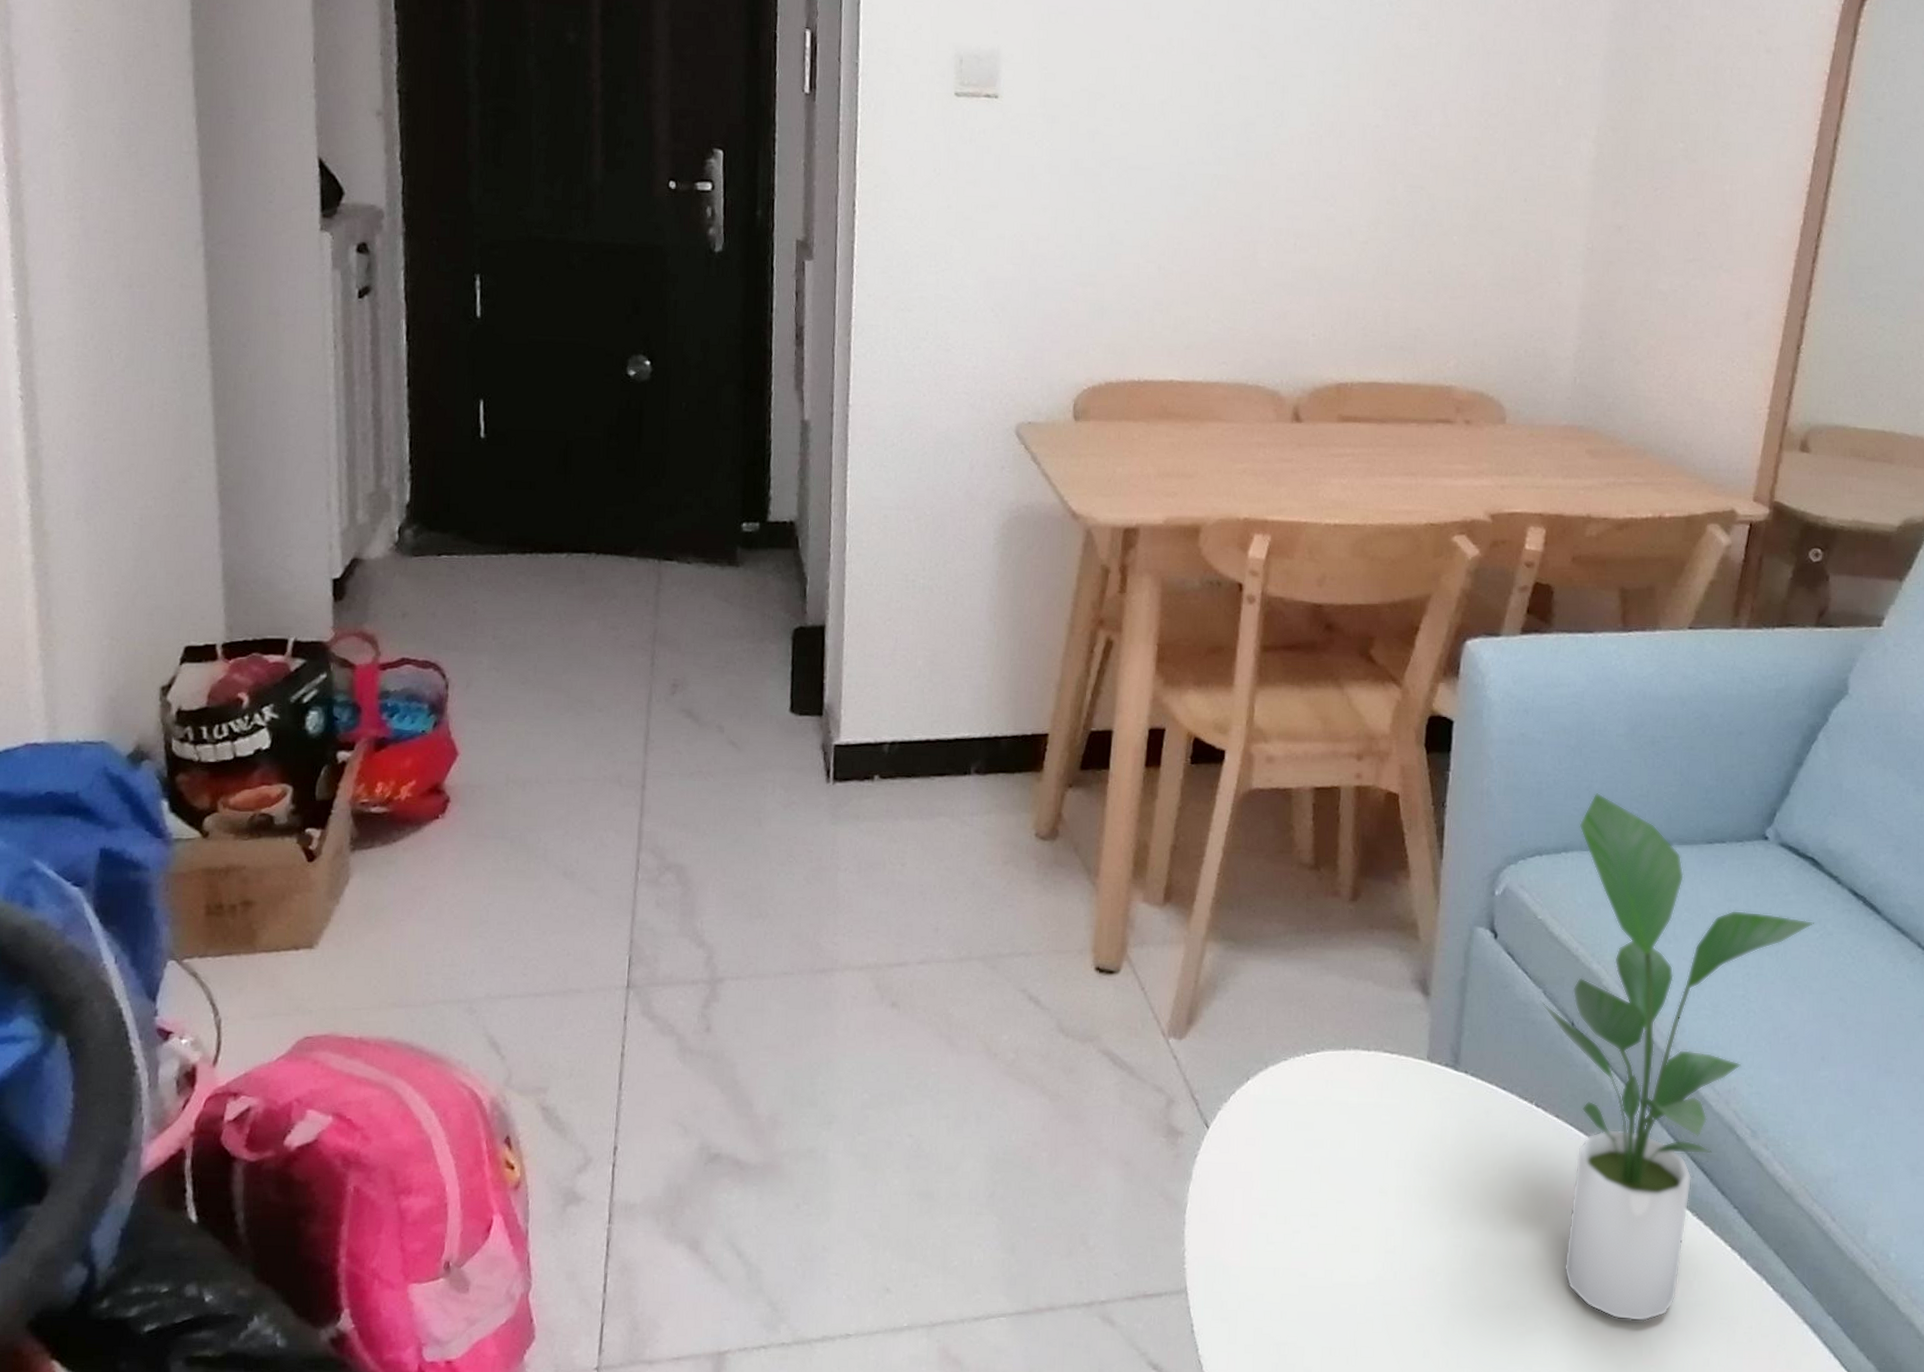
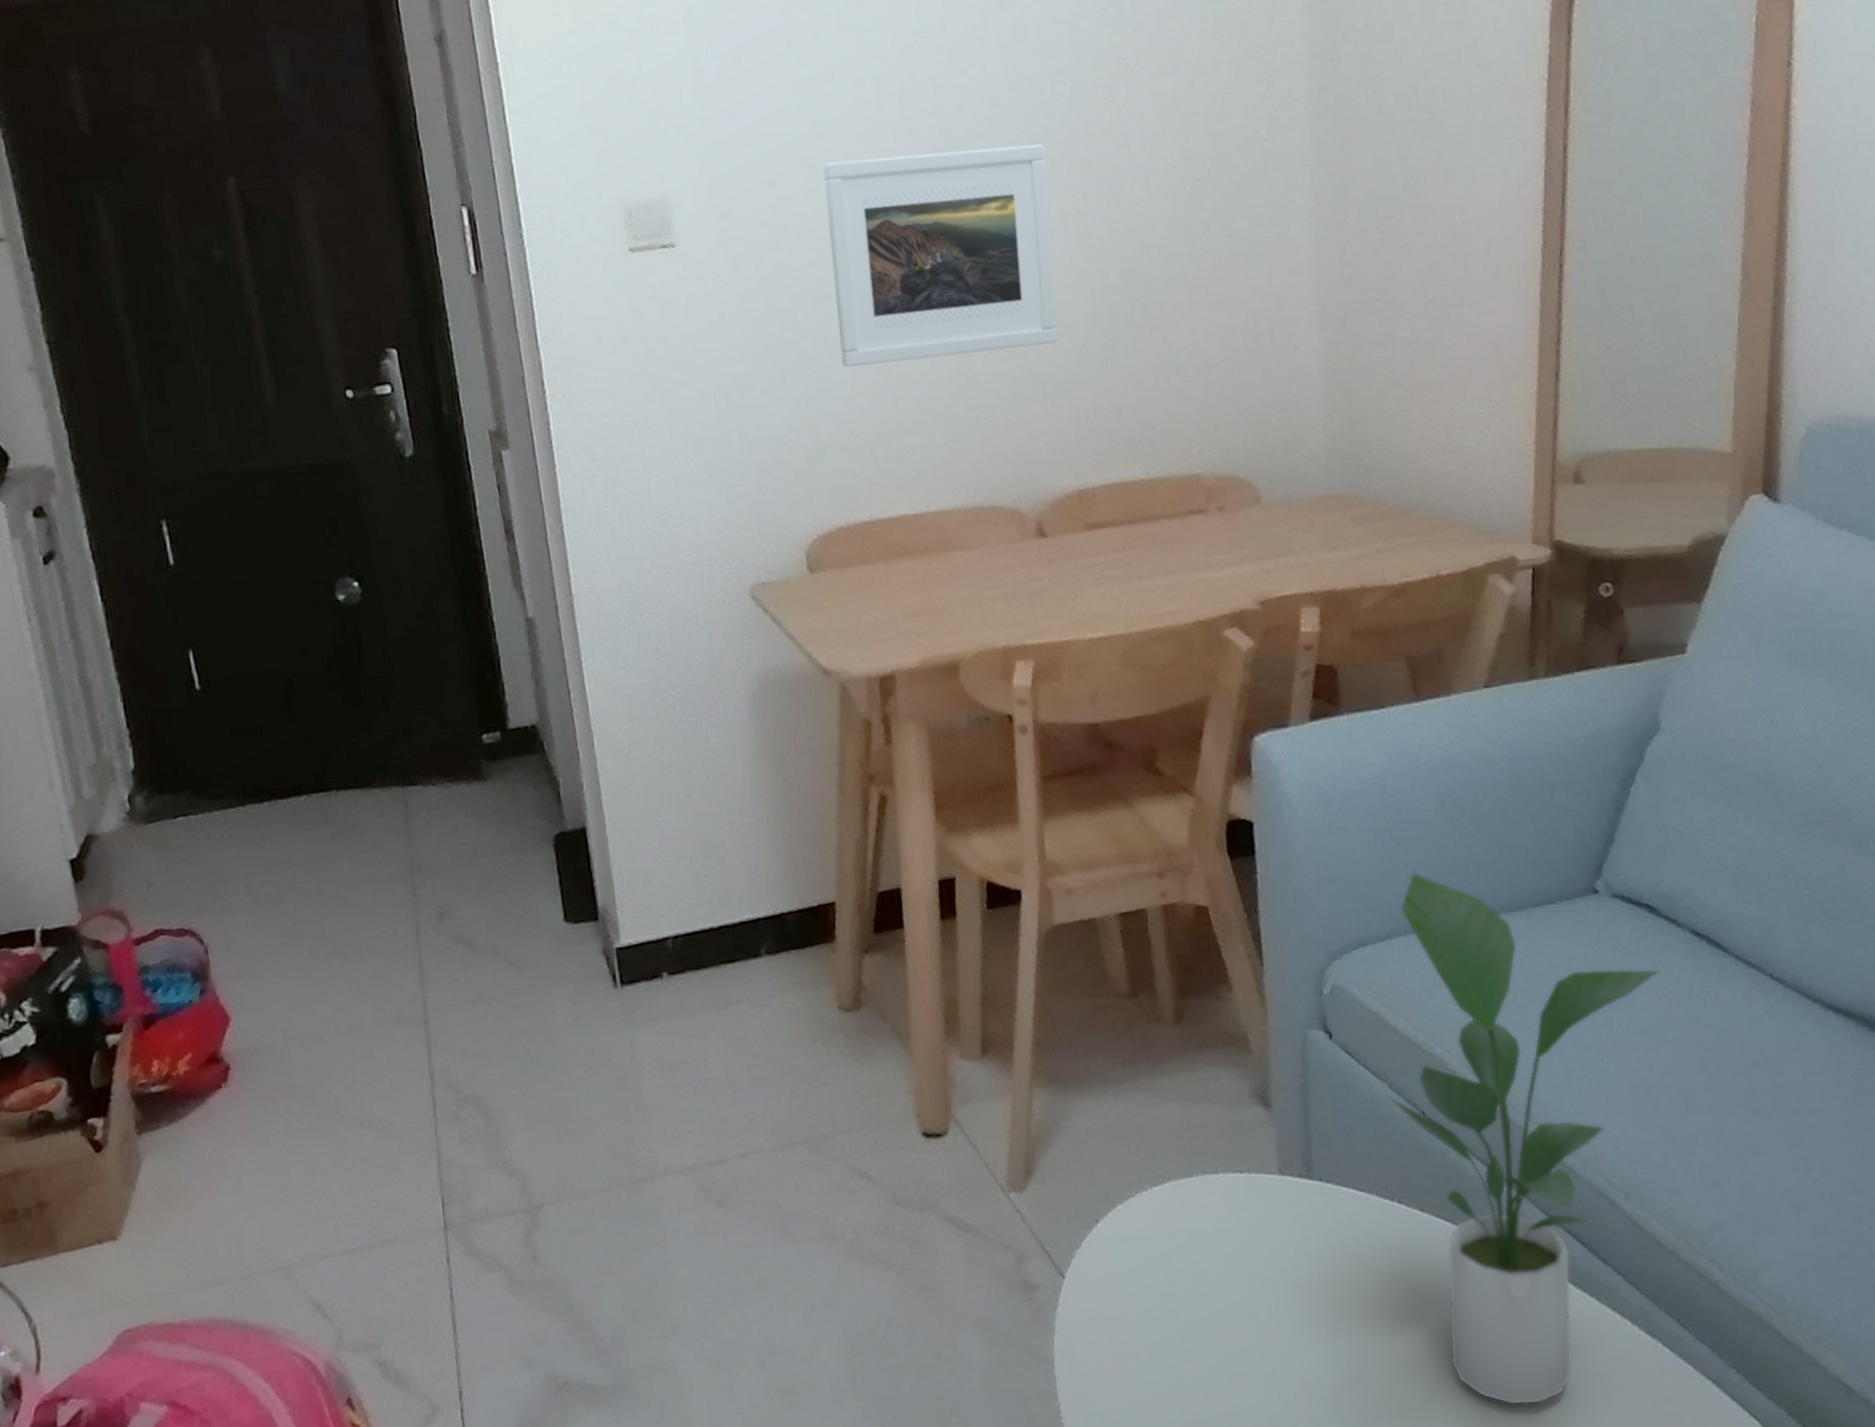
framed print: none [1136,43,1355,243] -> present [823,144,1058,367]

